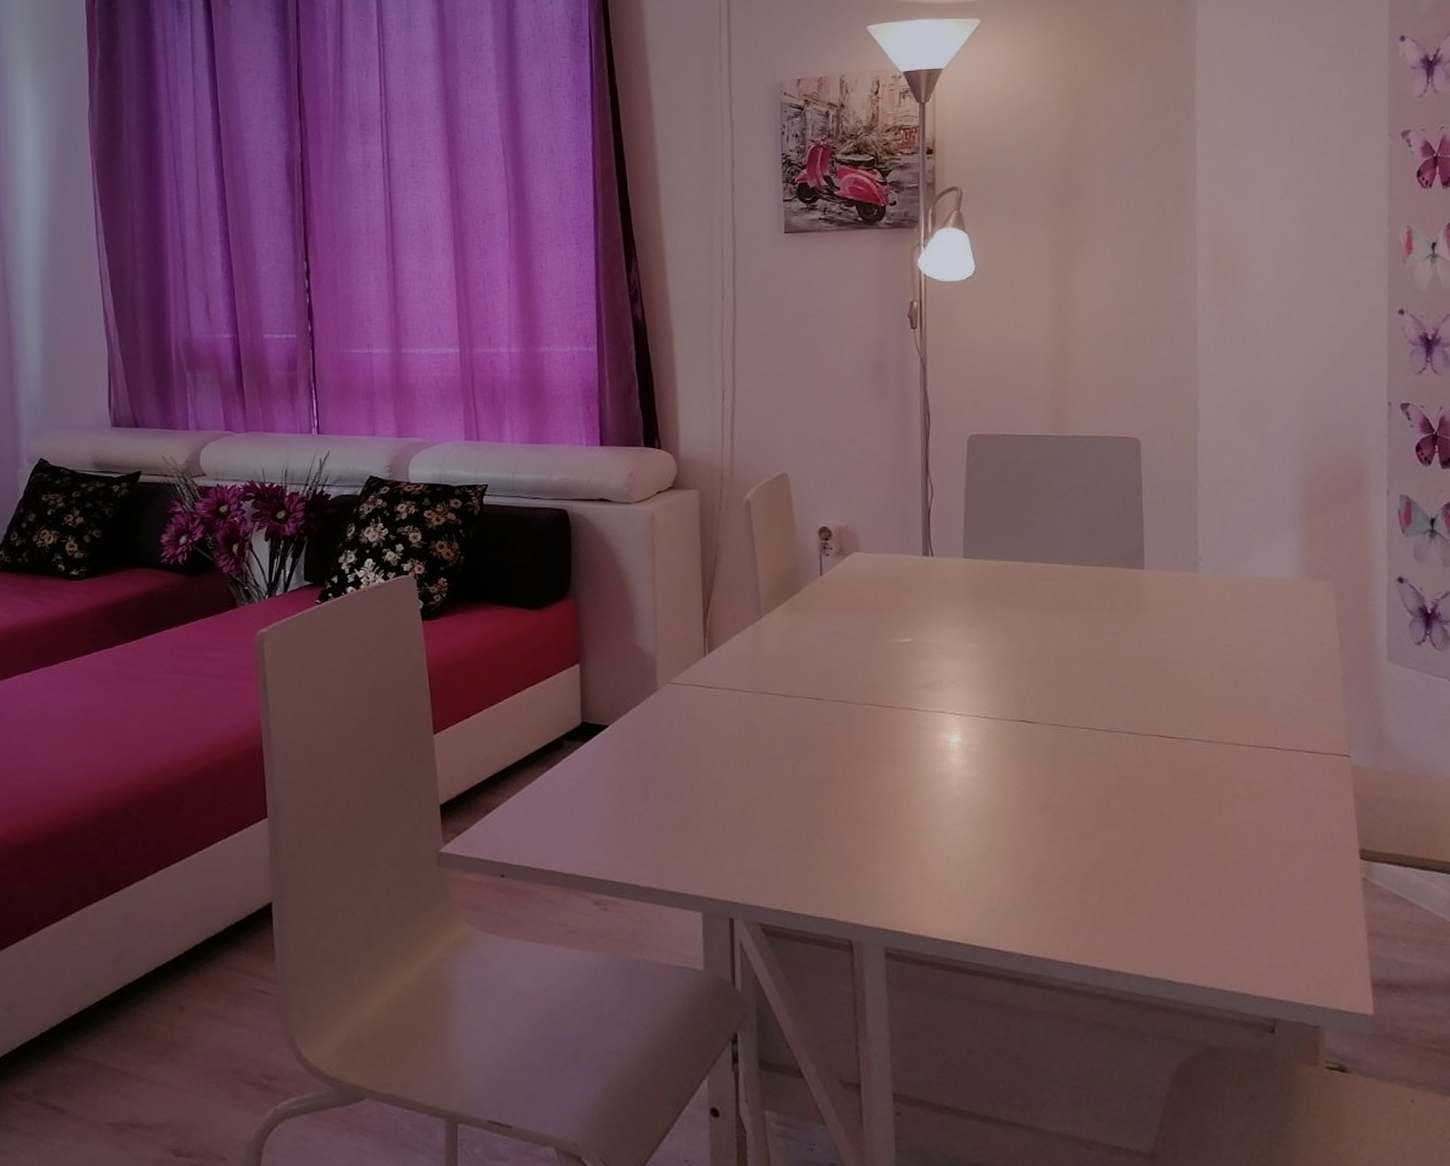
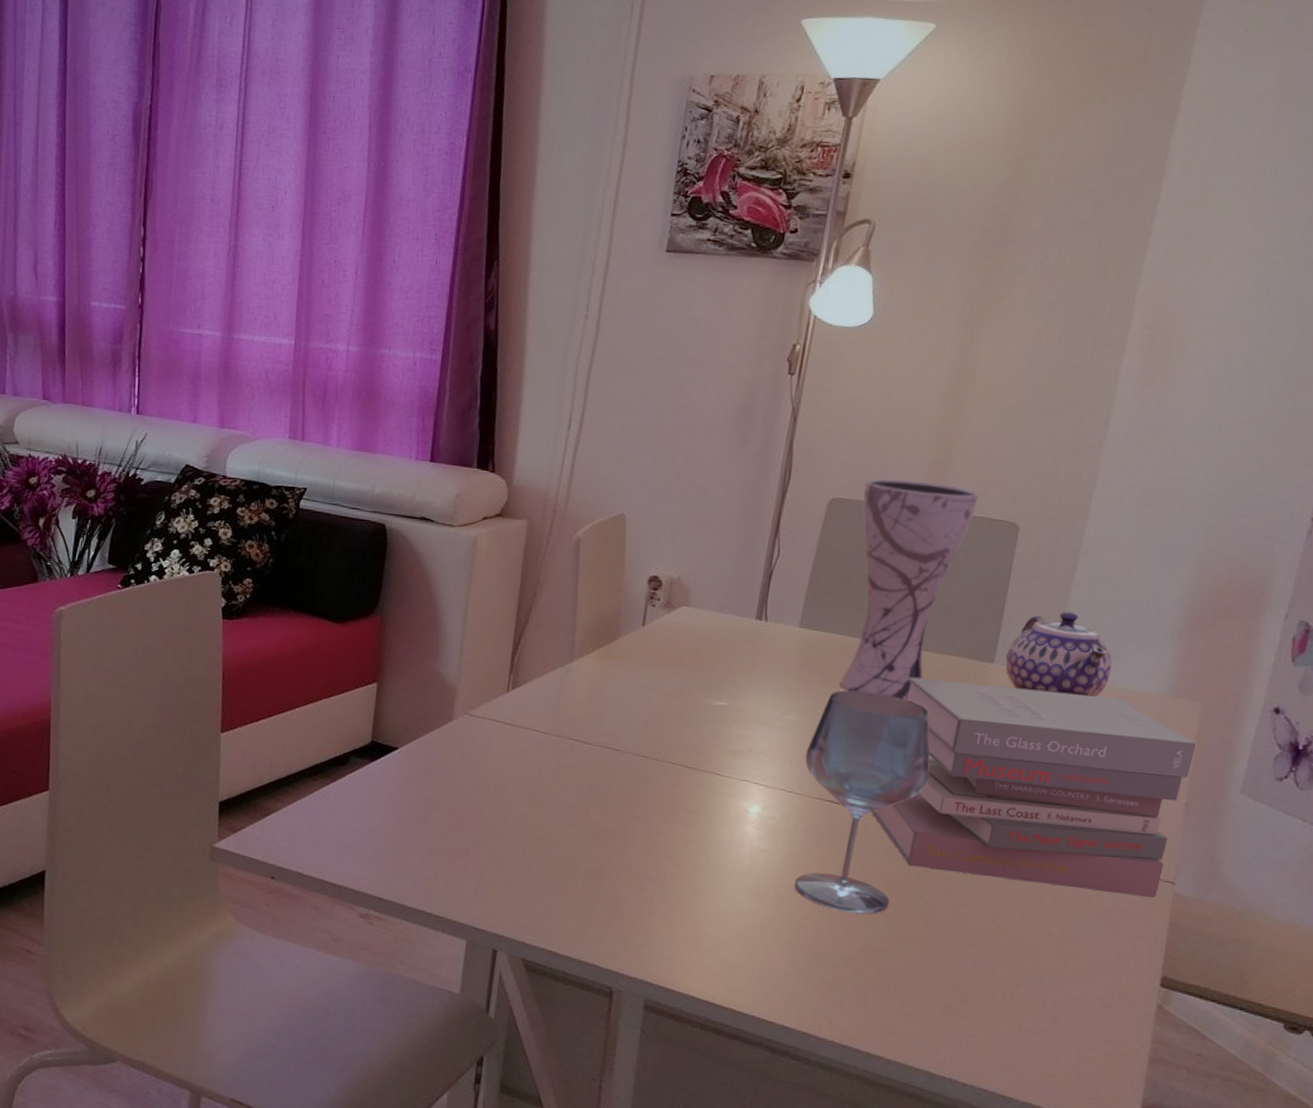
wine glass: none [991,611,1109,830] -> present [794,690,931,915]
vase: none [997,410,1100,615] -> present [839,478,979,701]
books: none [1062,587,1339,775] -> present [871,677,1196,899]
teapot: none [1153,512,1249,591] -> present [1005,611,1112,697]

